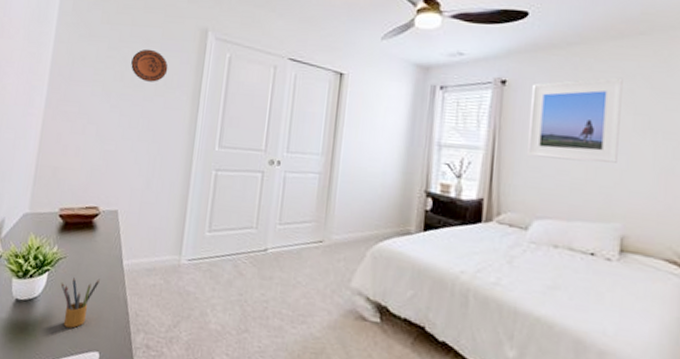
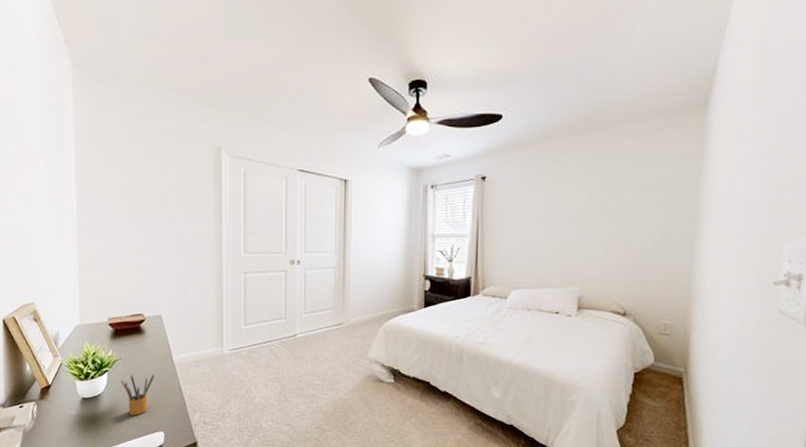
decorative plate: present [131,49,168,82] -> none [153,169,189,200]
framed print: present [527,77,623,164] -> none [505,167,580,240]

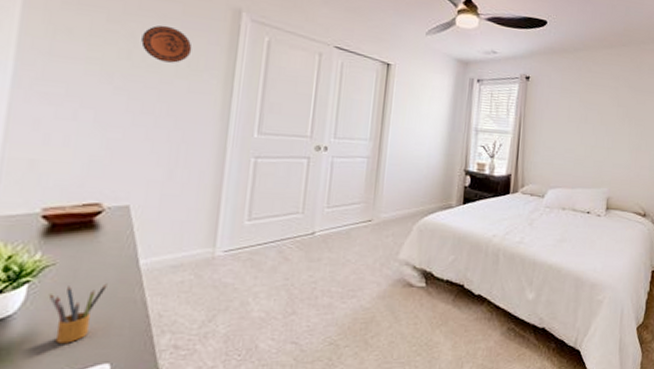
decorative plate: none [153,169,189,200] -> present [141,25,192,63]

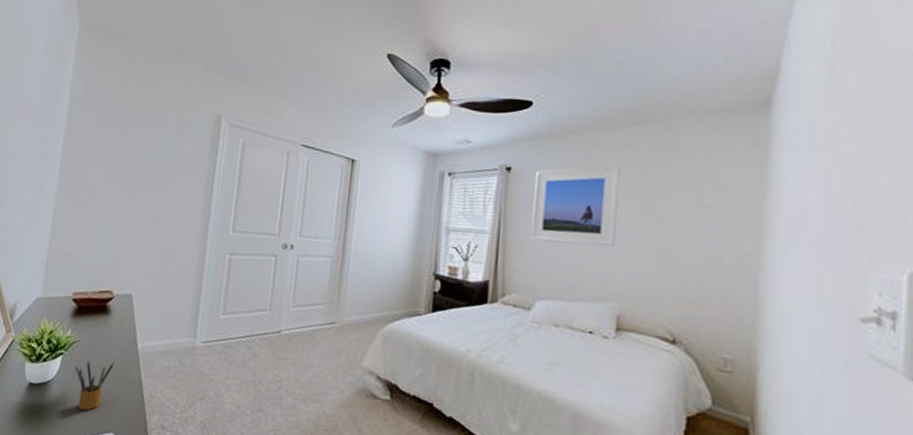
decorative plate: present [141,25,192,63] -> none [144,134,182,168]
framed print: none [545,78,611,144] -> present [531,165,621,247]

